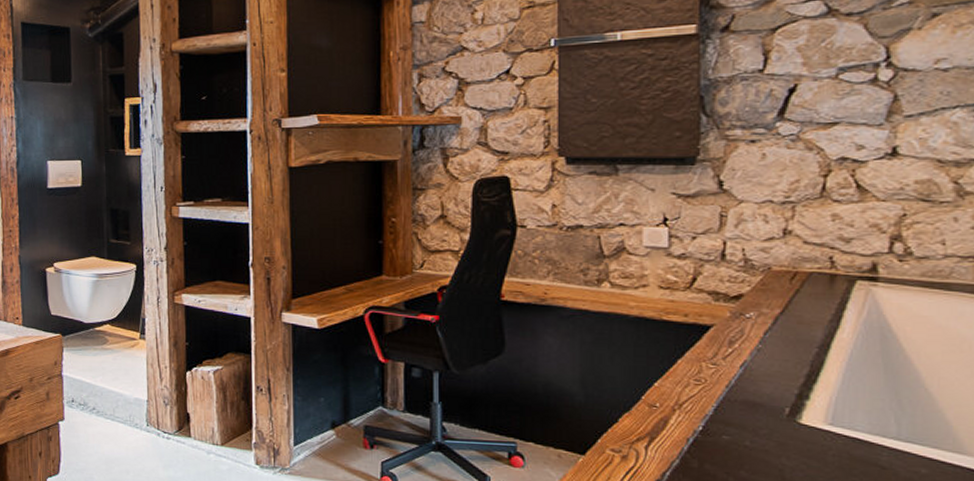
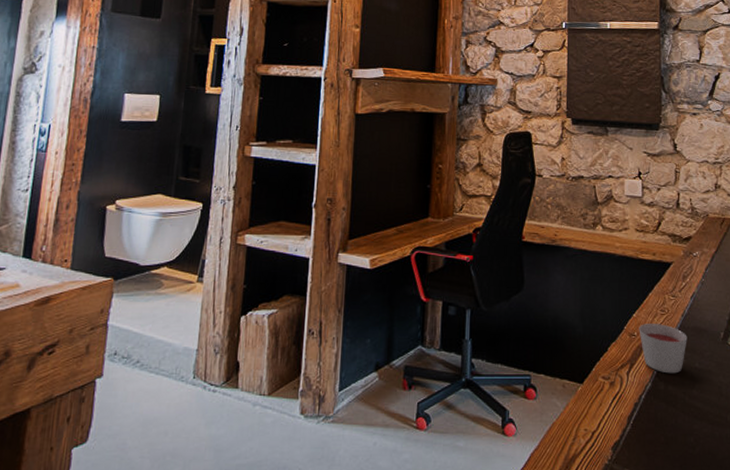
candle: none [662,394,734,452] -> present [639,324,687,374]

